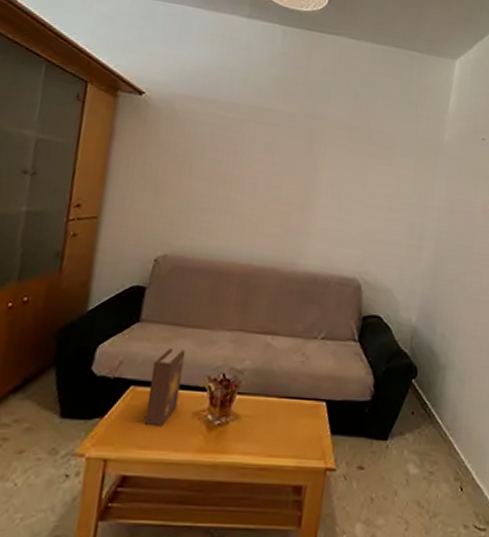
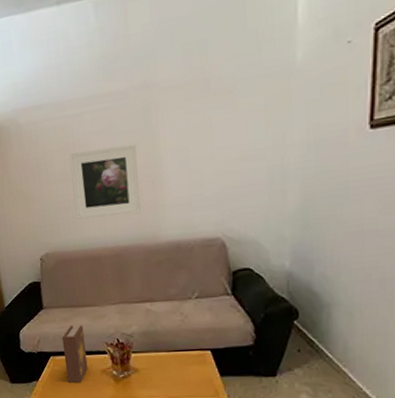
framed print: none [212,154,294,235] -> present [69,144,141,220]

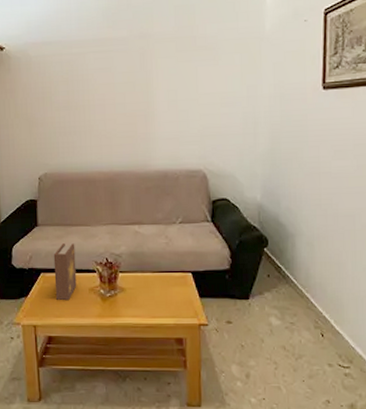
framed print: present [69,144,141,220] -> none [73,83,134,145]

